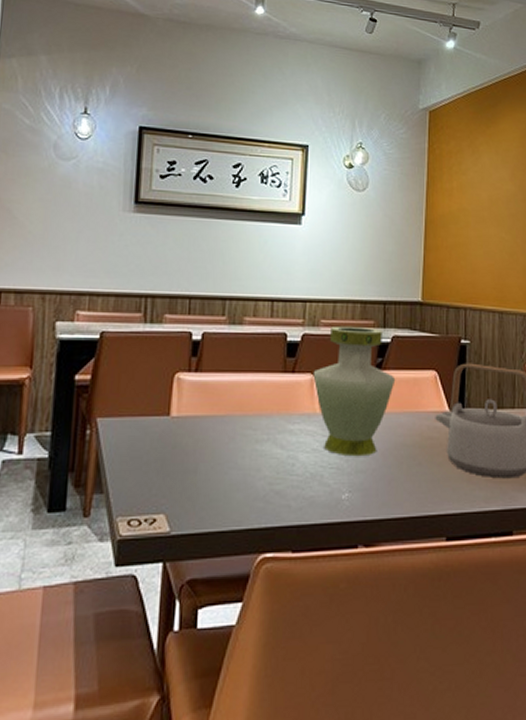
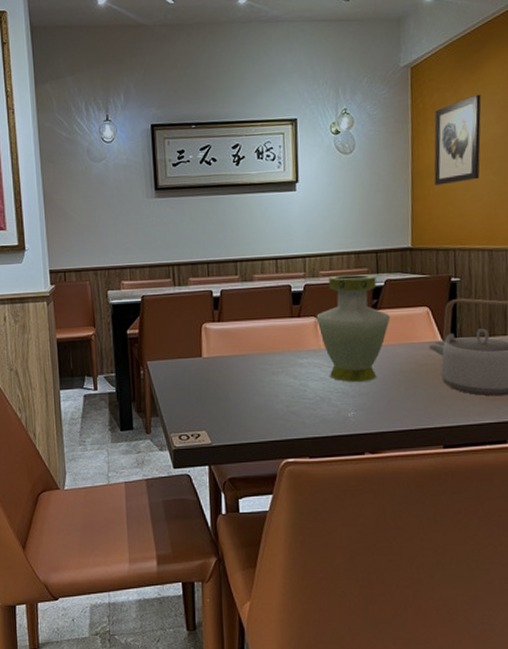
wall art: none [447,148,496,238] -> present [434,94,482,186]

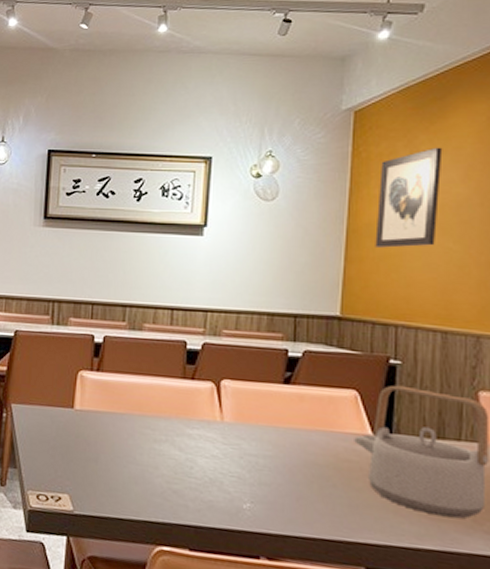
vase: present [316,274,391,383] -> none [213,336,307,470]

